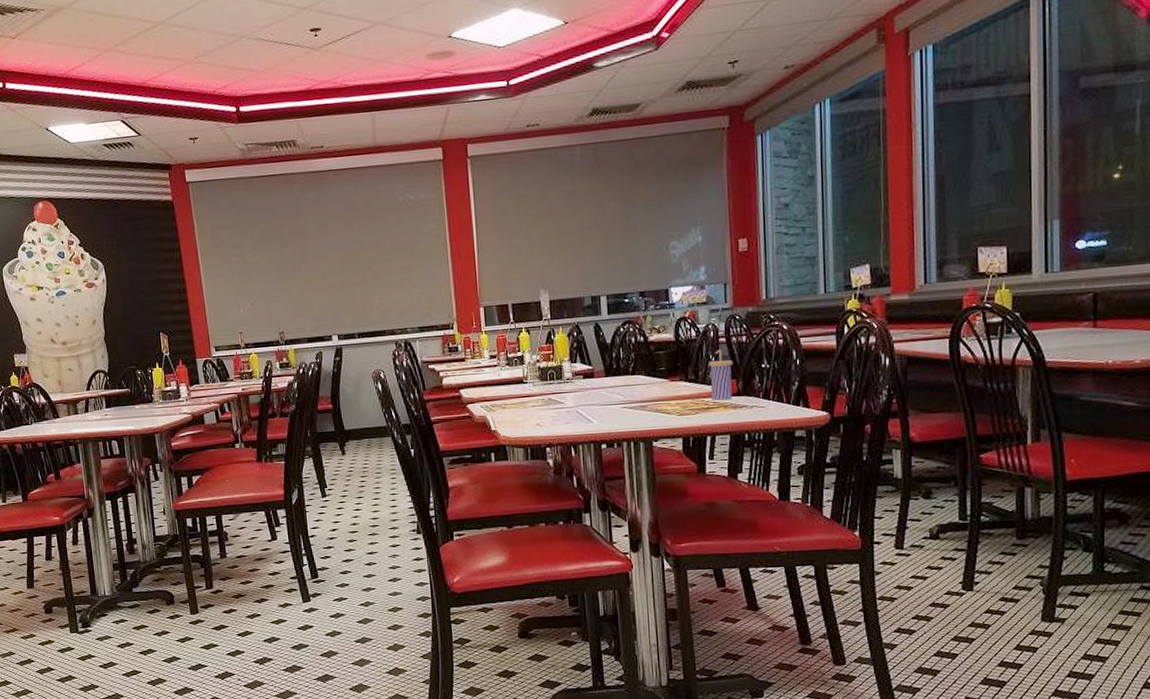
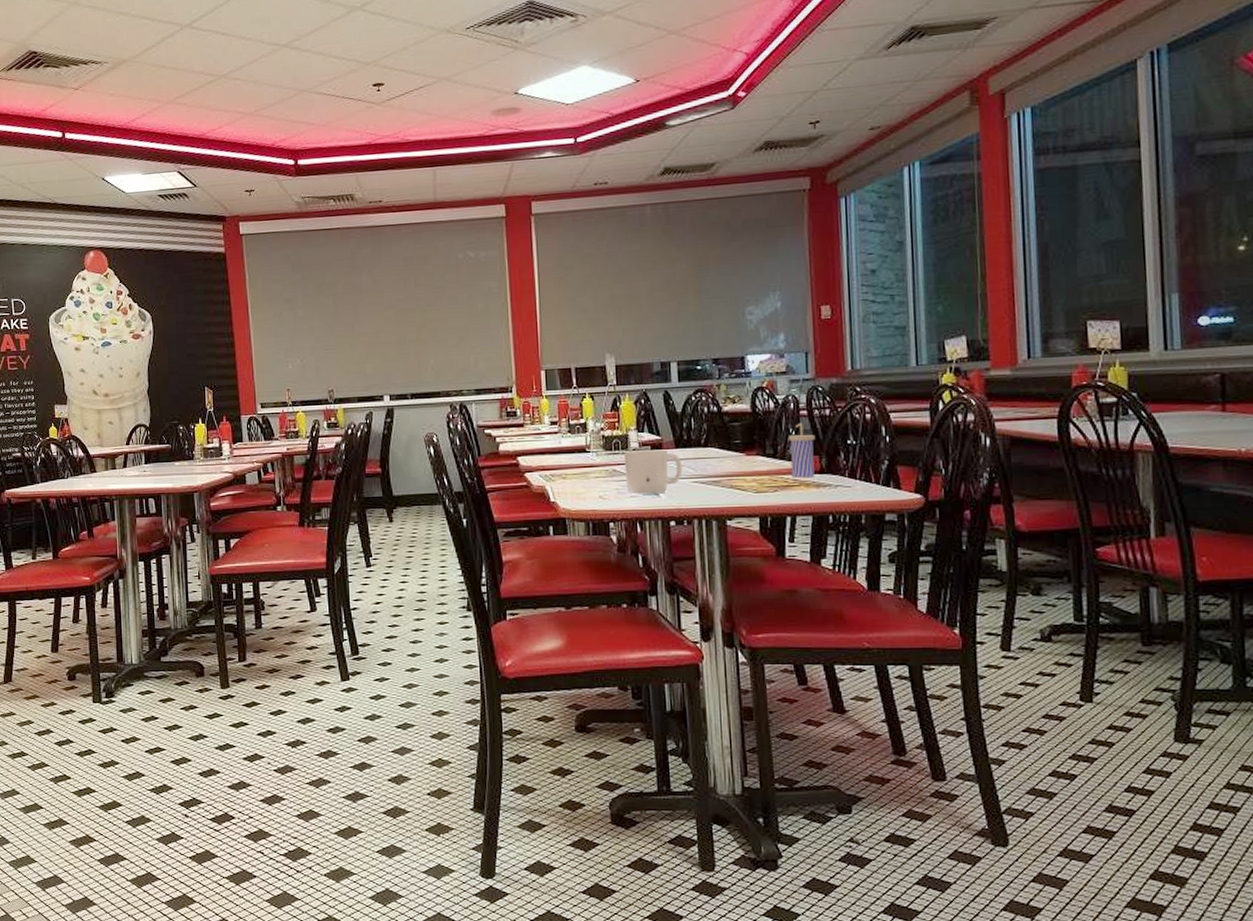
mug: none [558,378,613,421] -> present [624,449,683,495]

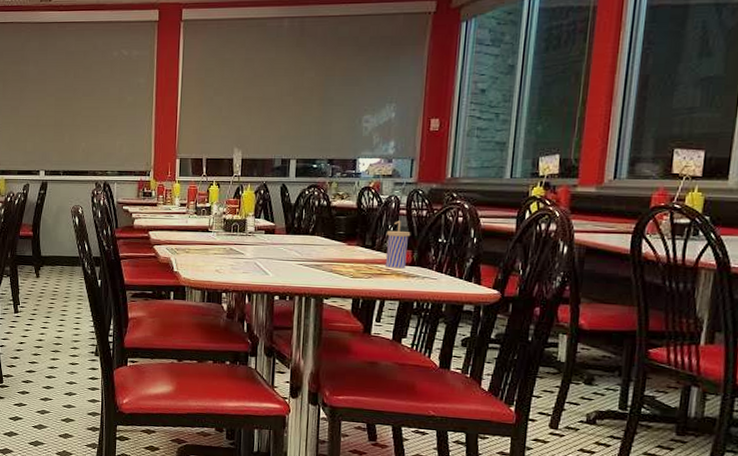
mug: present [624,449,683,495] -> none [239,233,291,272]

